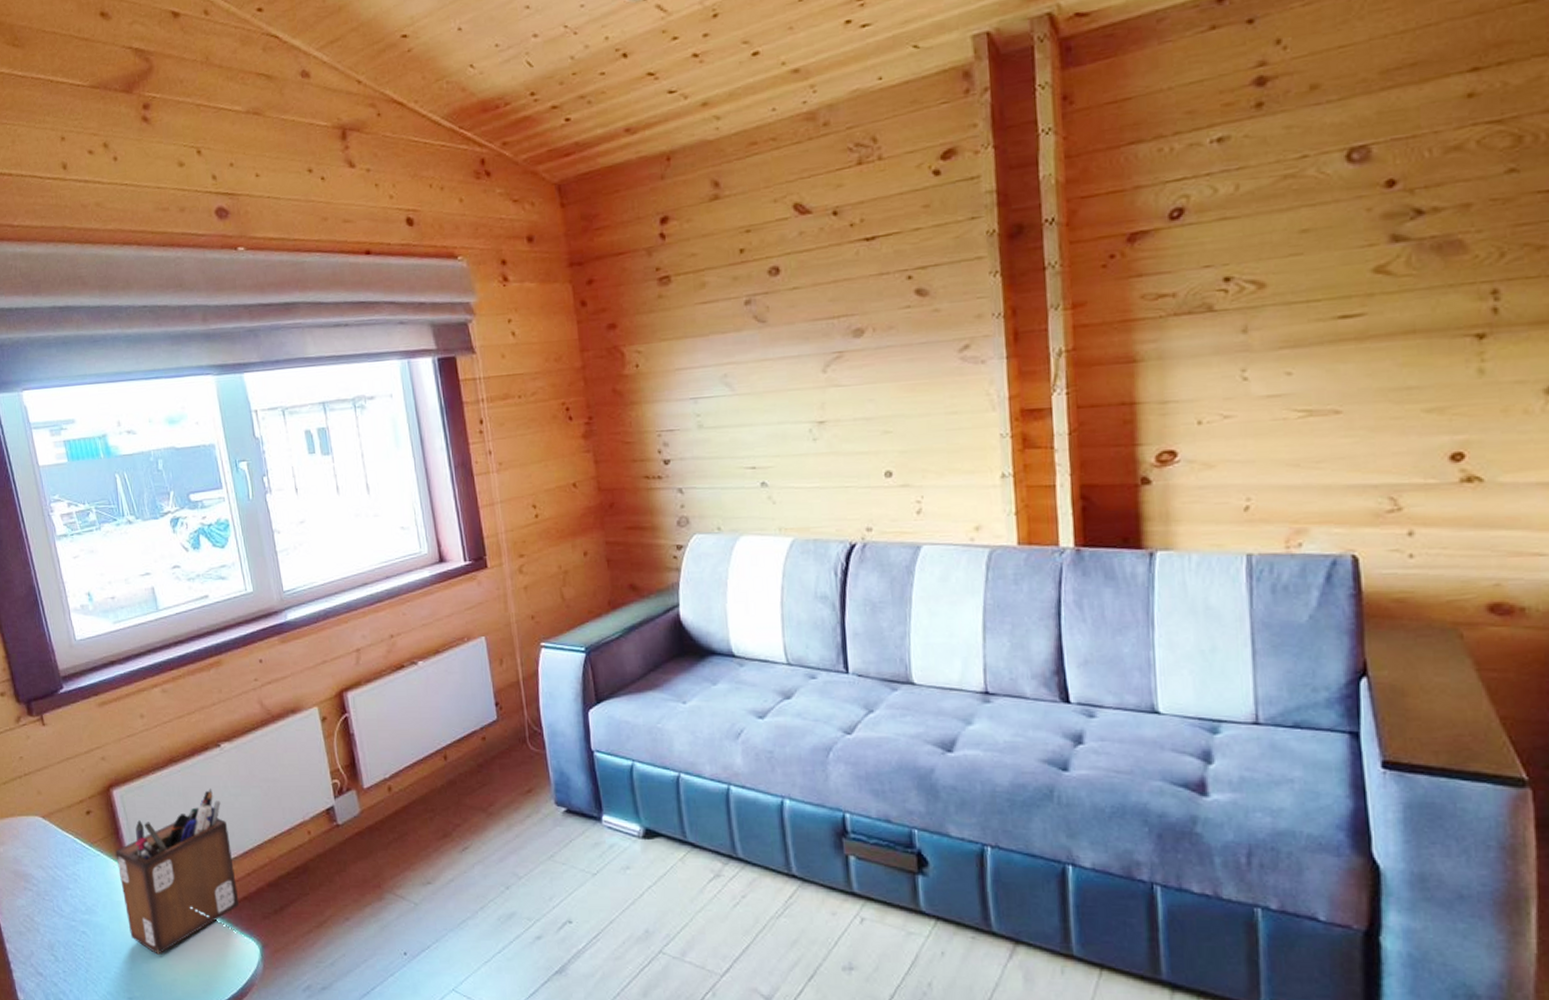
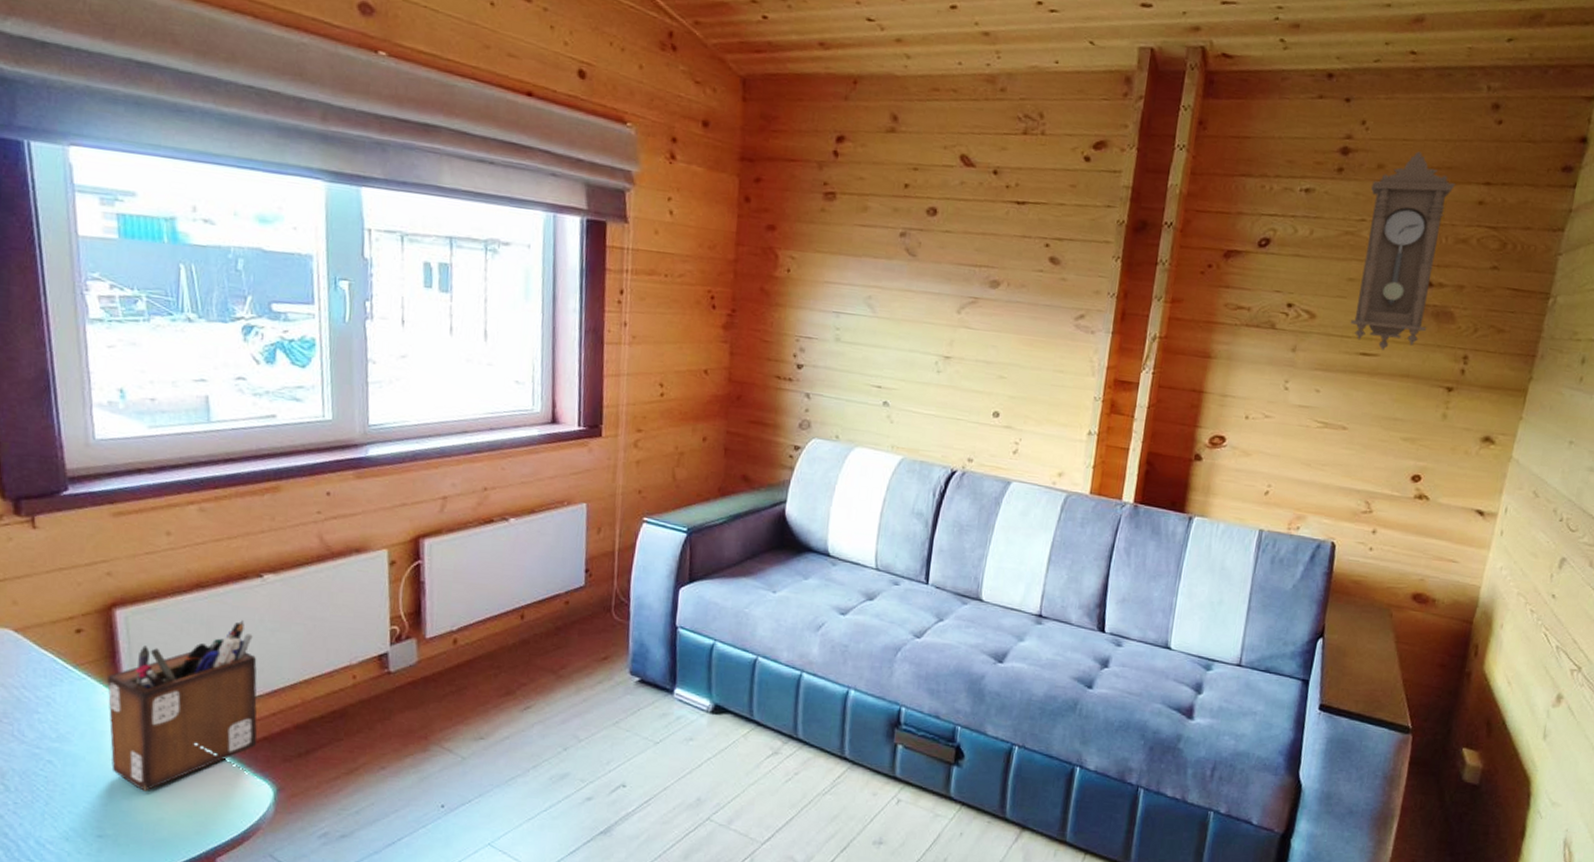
pendulum clock: none [1307,55,1429,307] -> present [1350,151,1457,350]

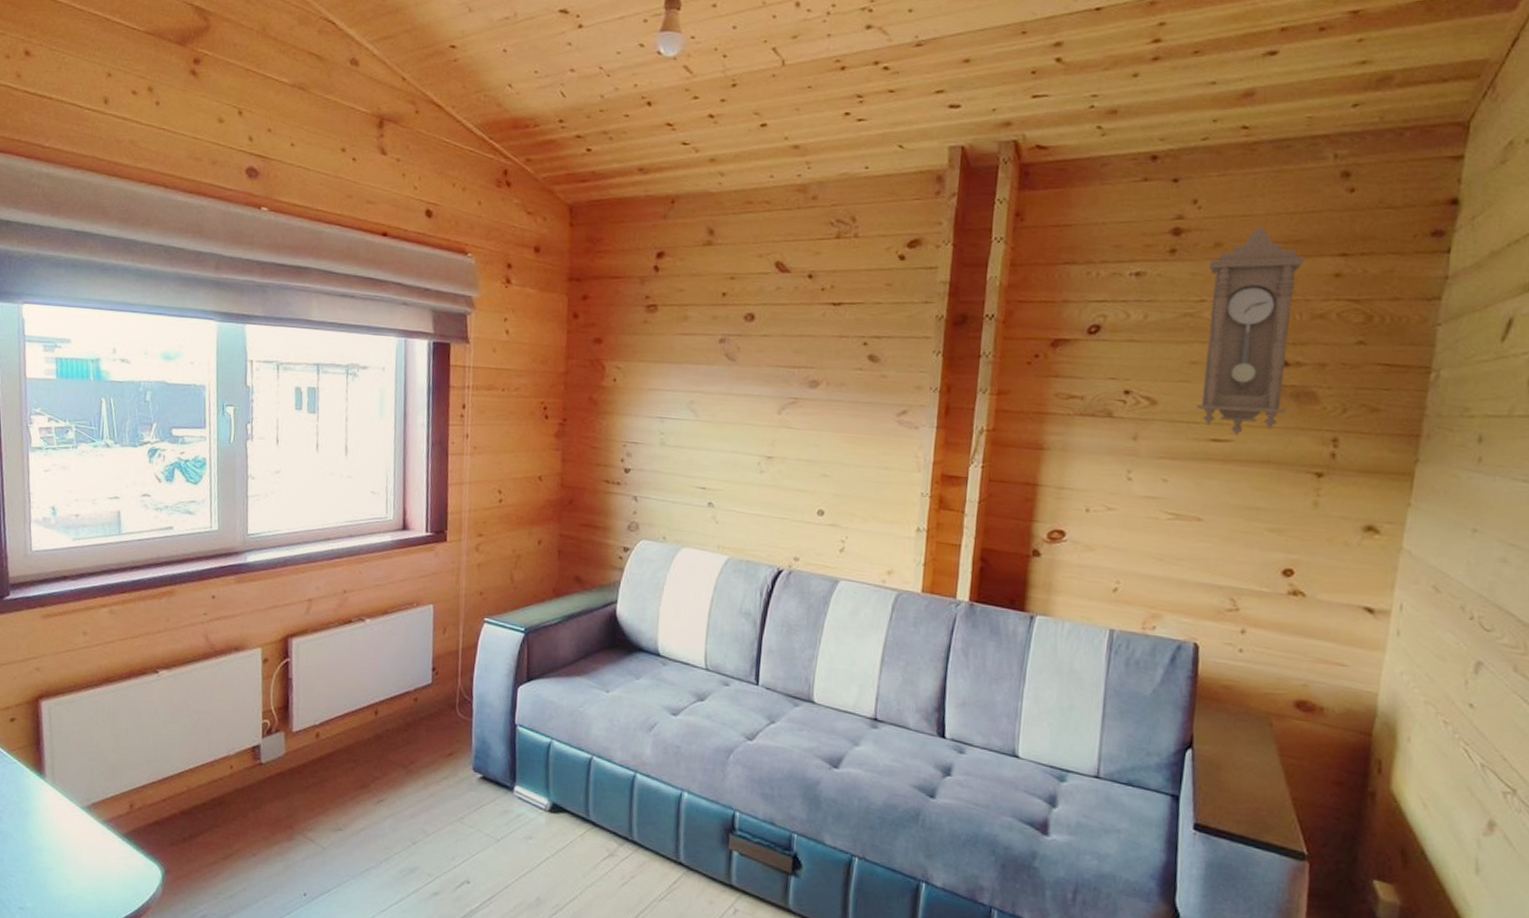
desk organizer: present [107,620,258,791] -> none [32,712,152,868]

